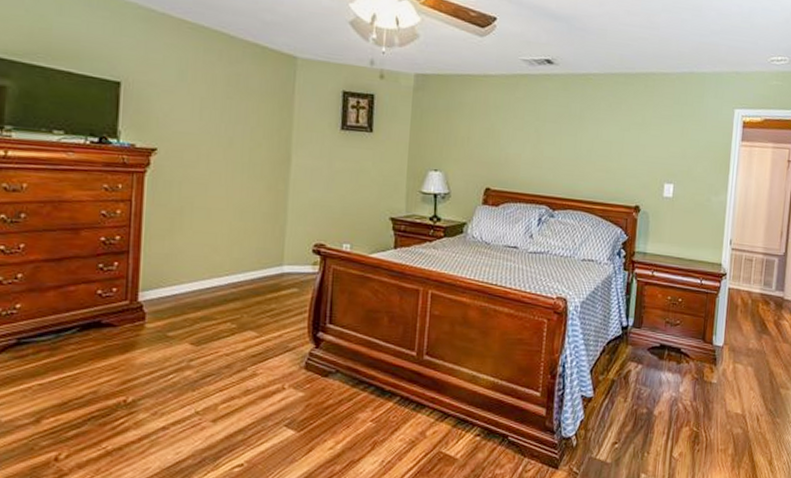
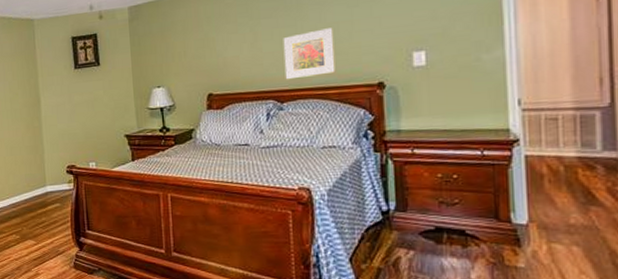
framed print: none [560,145,607,189] -> present [283,28,336,80]

